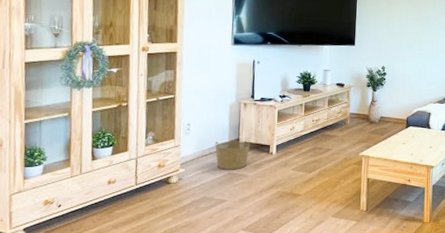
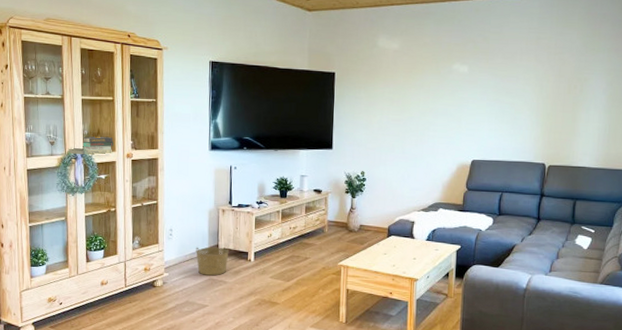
books: none [75,28,128,48] -> present [68,136,113,155]

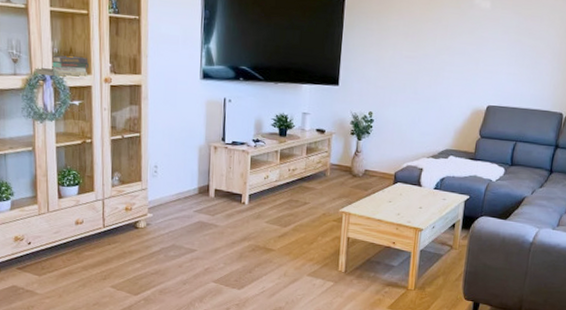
basket: present [196,247,229,276] -> none [184,186,221,219]

